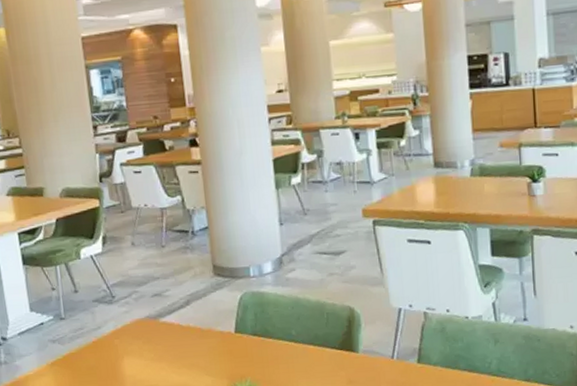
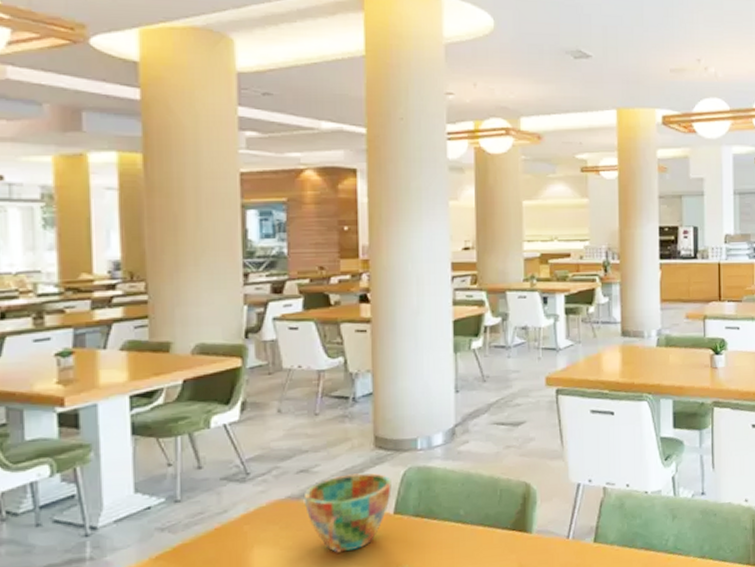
cup: none [160,296,231,365] -> present [305,472,392,553]

